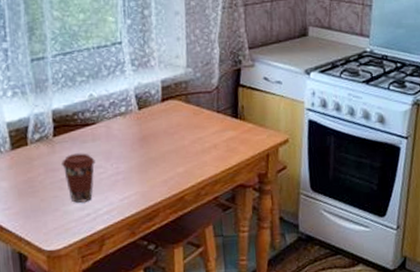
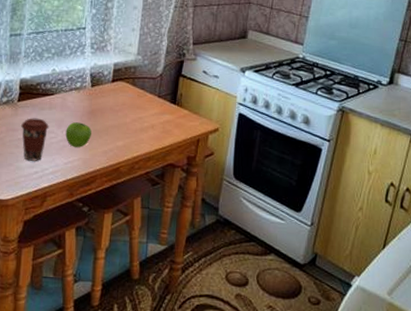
fruit: none [116,152,147,181] -> present [65,122,92,147]

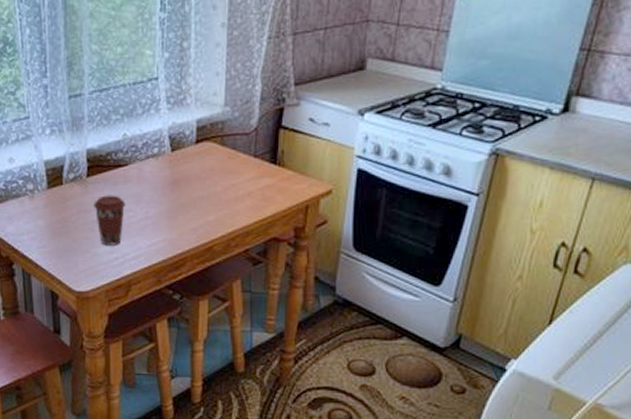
fruit: present [65,122,92,147] -> none [146,196,176,226]

